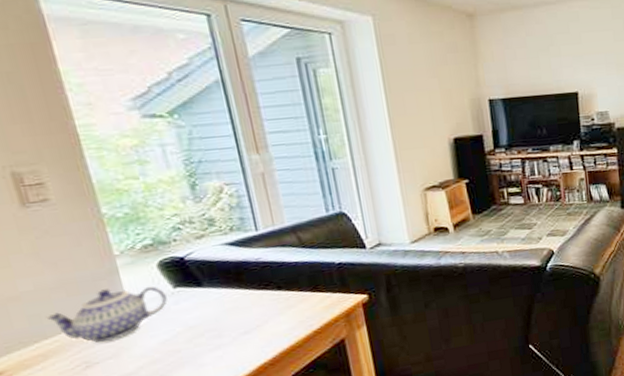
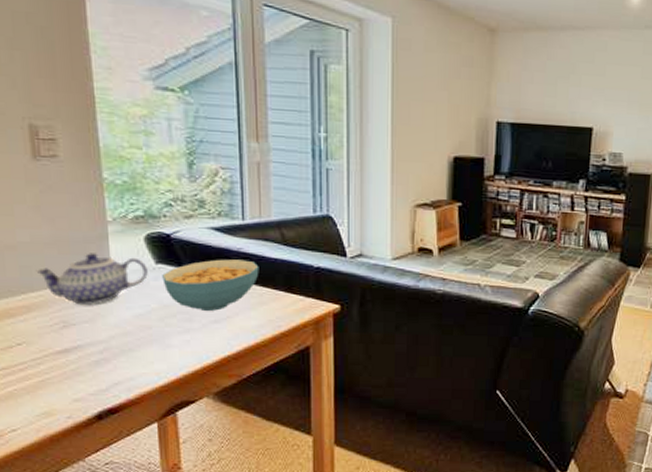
cereal bowl: none [182,268,282,325] -> present [162,259,259,311]

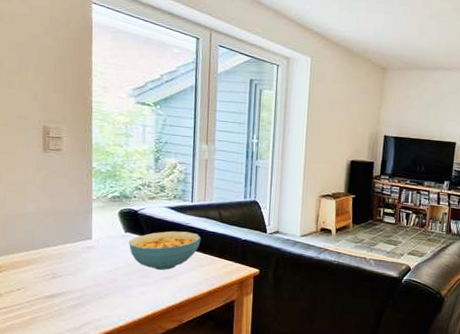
teapot: present [36,253,148,306] -> none [37,222,119,262]

